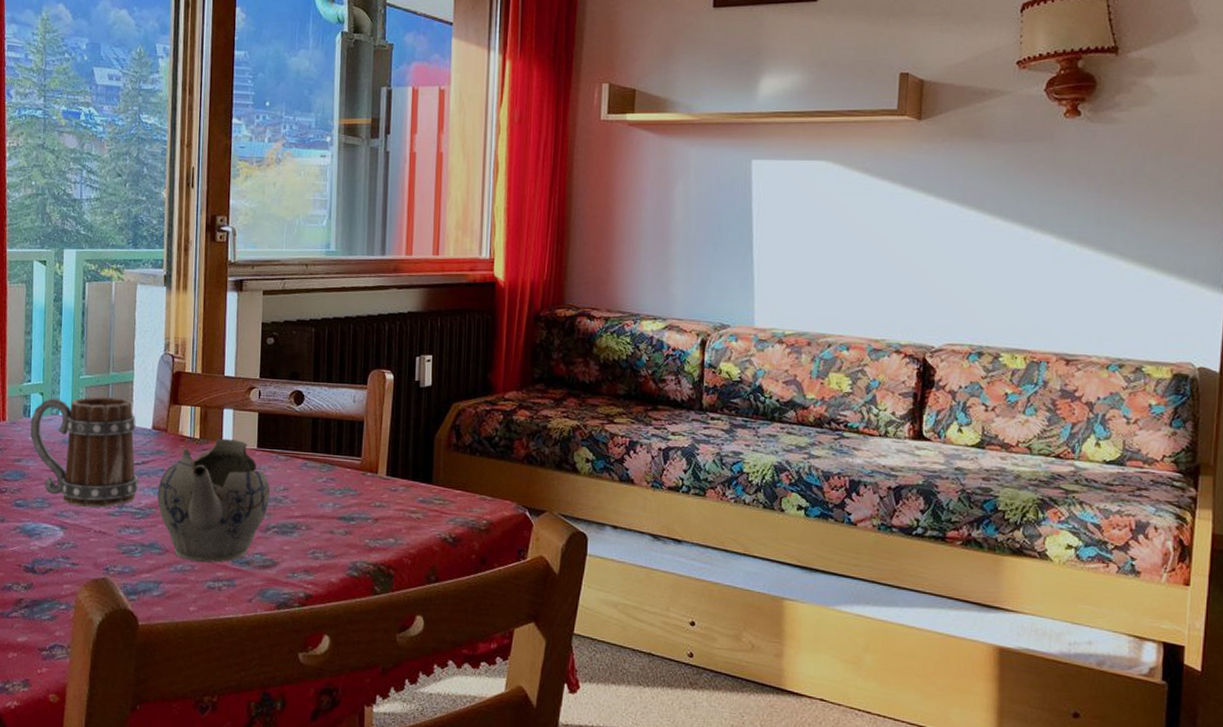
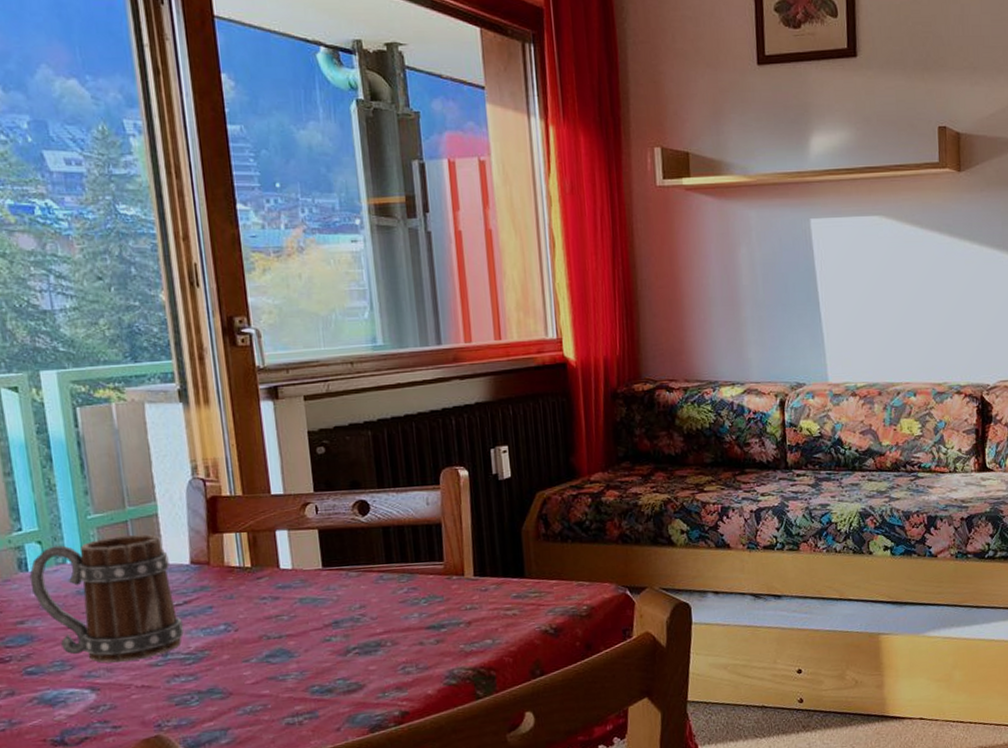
teapot: present [157,438,270,563] -> none [208,562,345,700]

